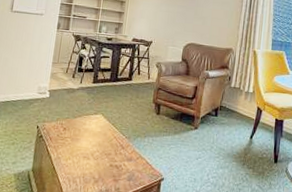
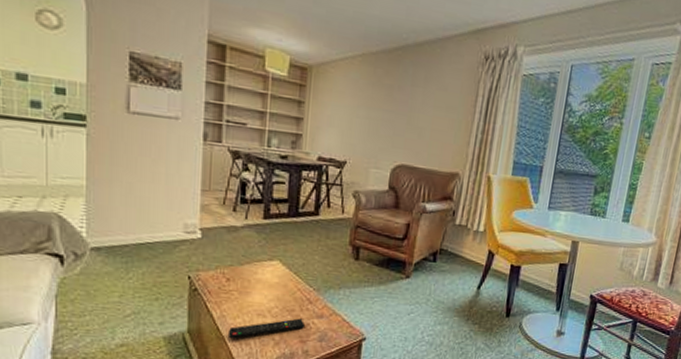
remote control: none [60,161,118,177] -> present [227,318,305,339]

